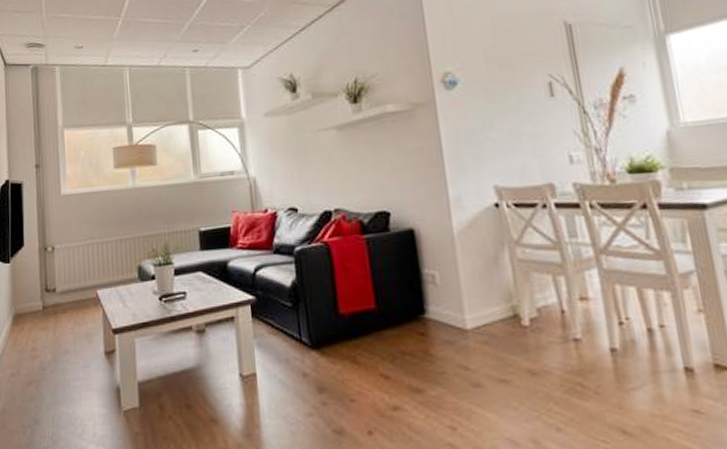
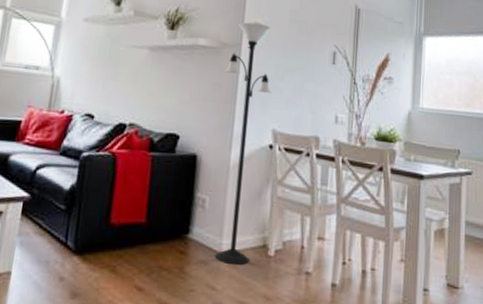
floor lamp: none [423,71,501,341] -> present [214,22,272,266]

